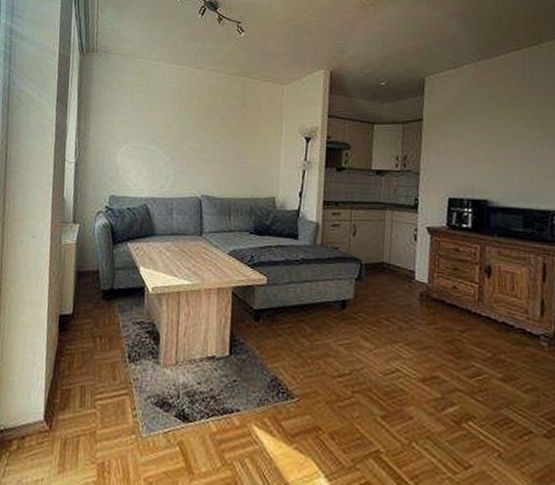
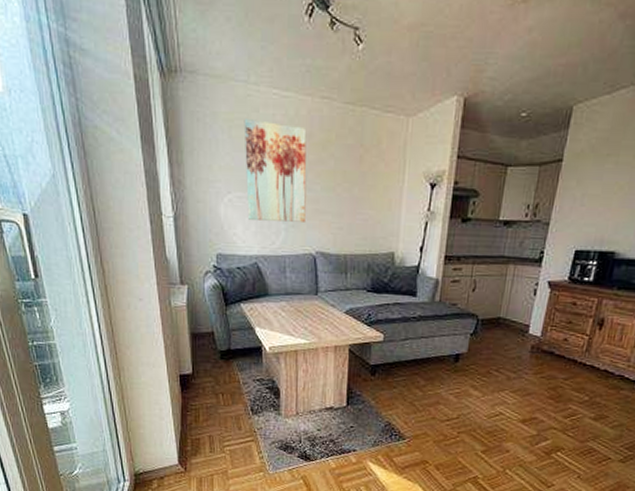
wall art: none [141,86,197,169] -> present [244,119,307,222]

